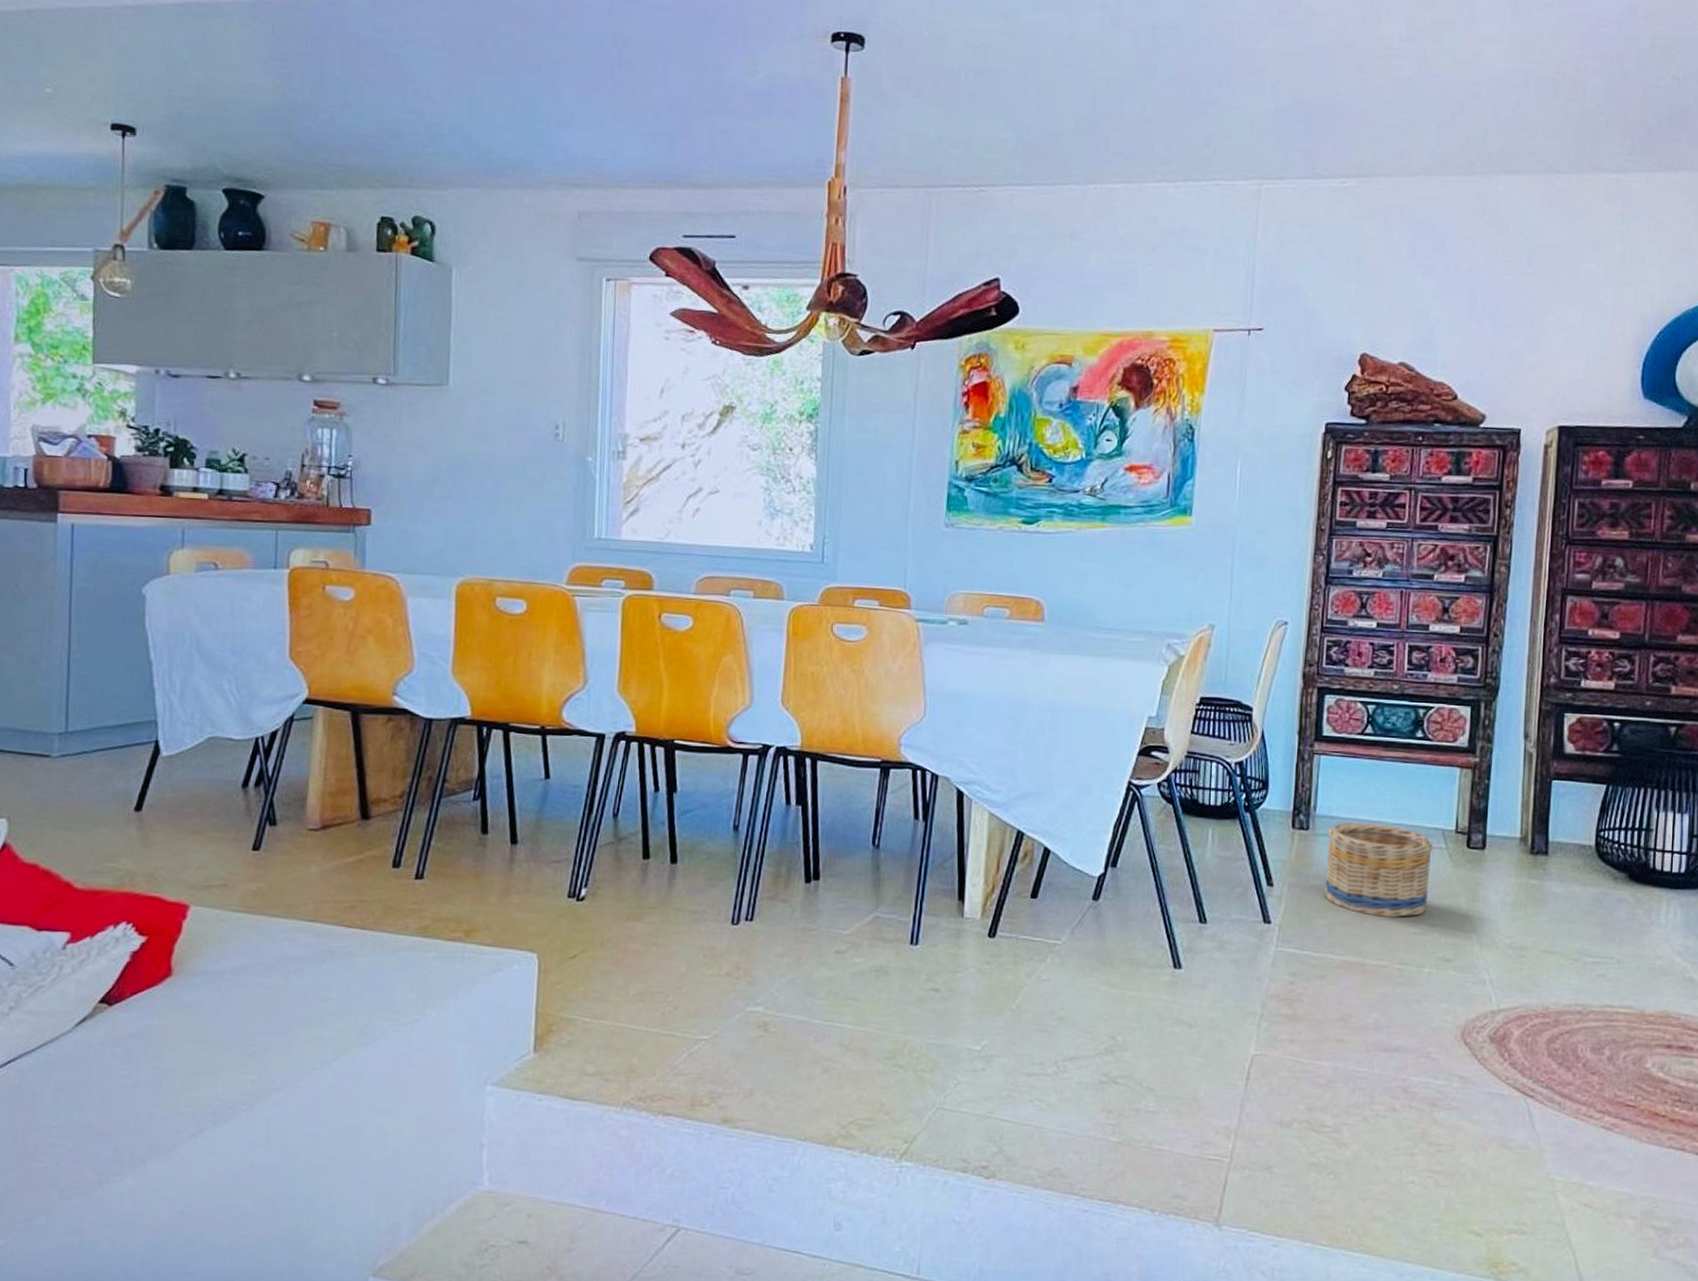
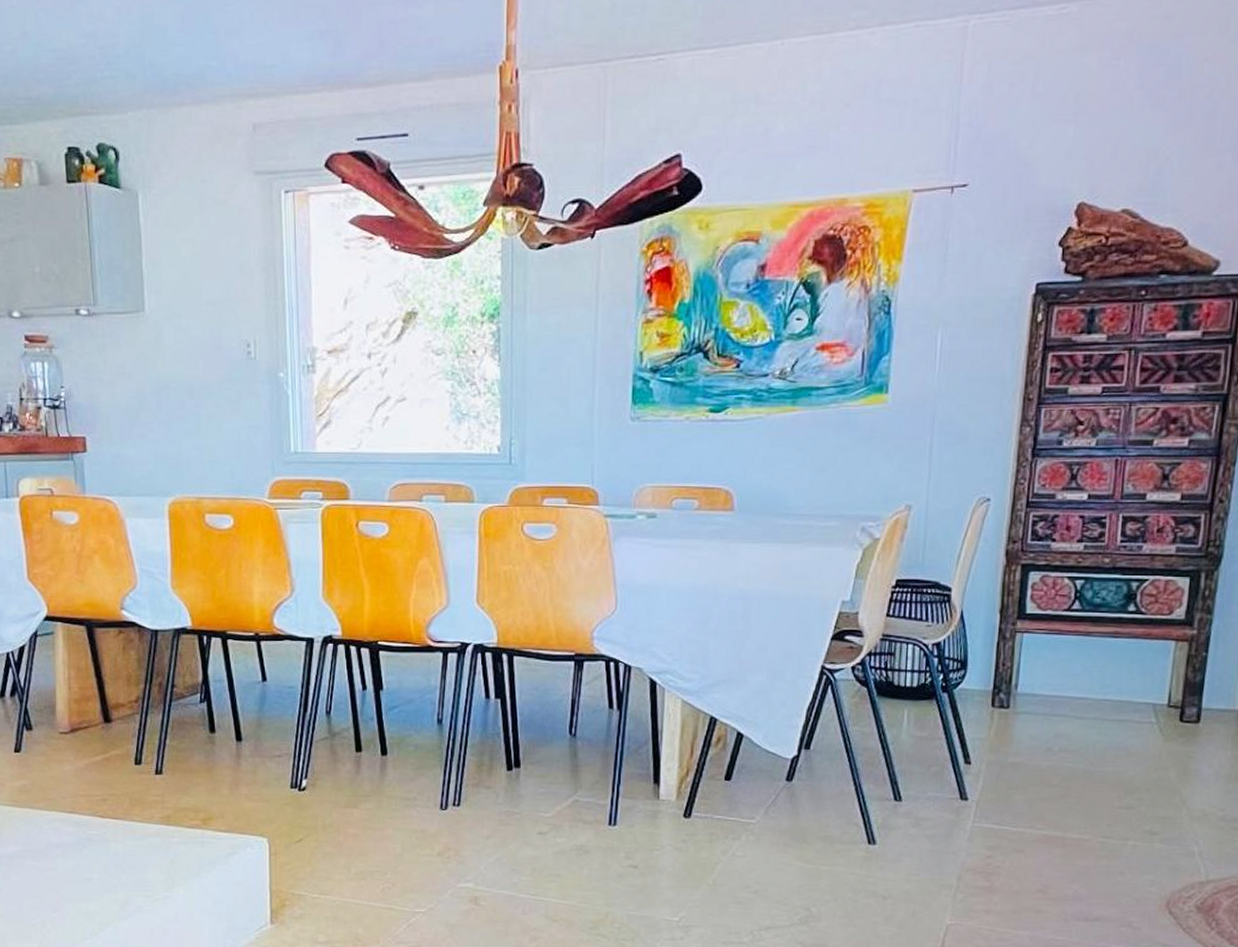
basket: present [1325,822,1433,918] -> none [1025,699,1143,793]

